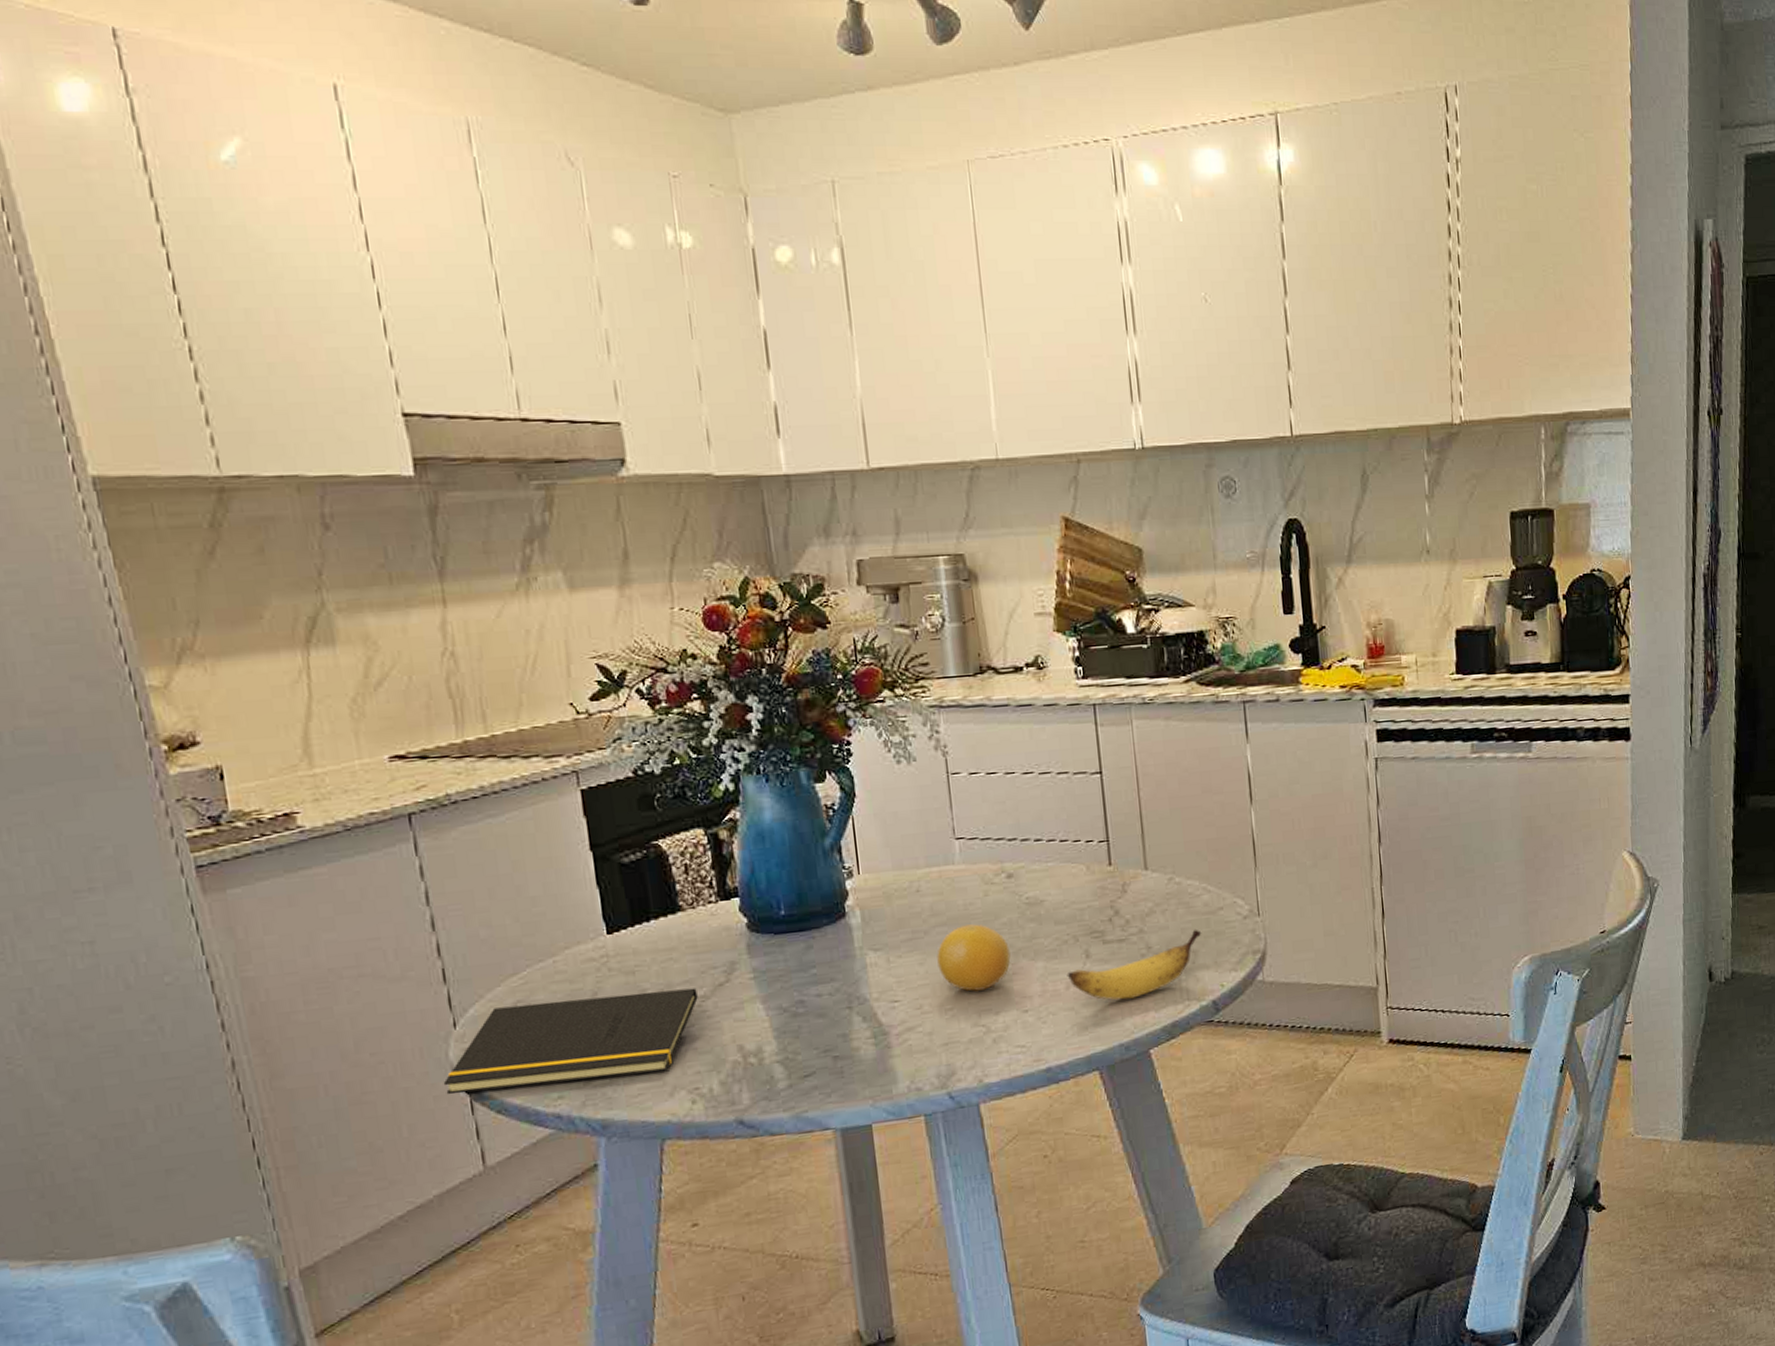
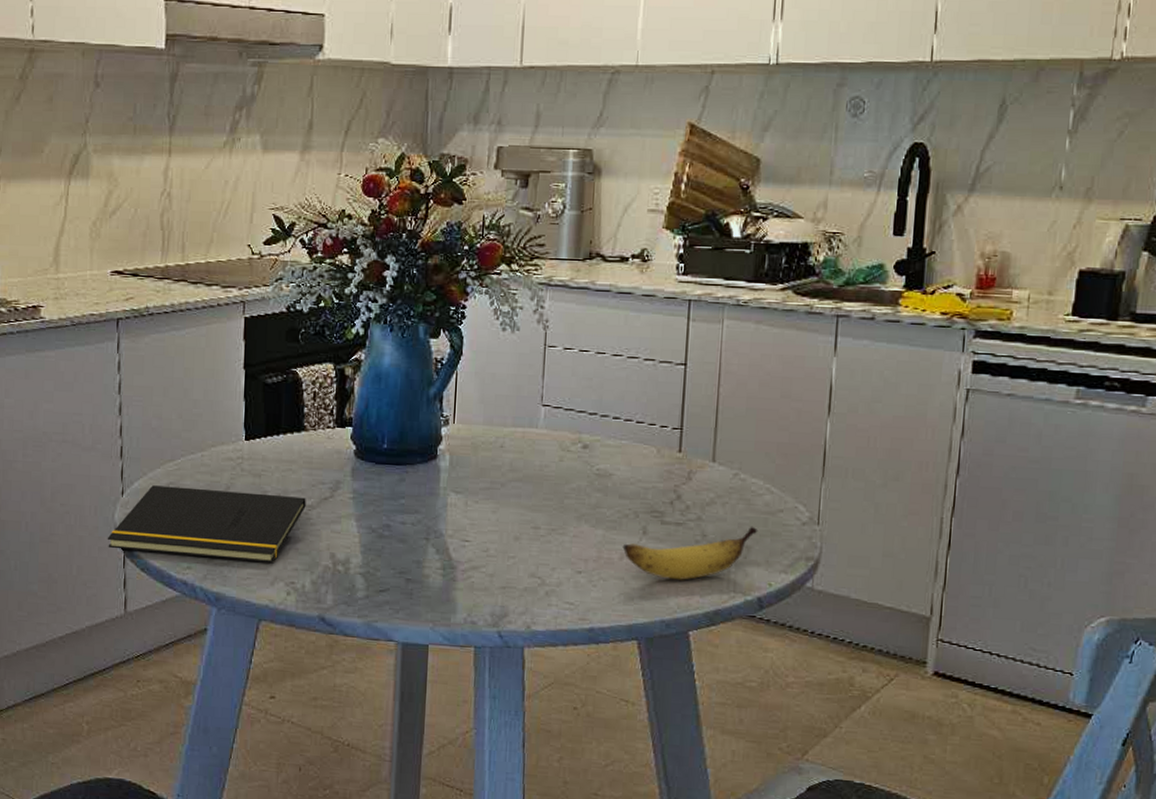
fruit: present [937,924,1011,992] -> none [508,484,574,546]

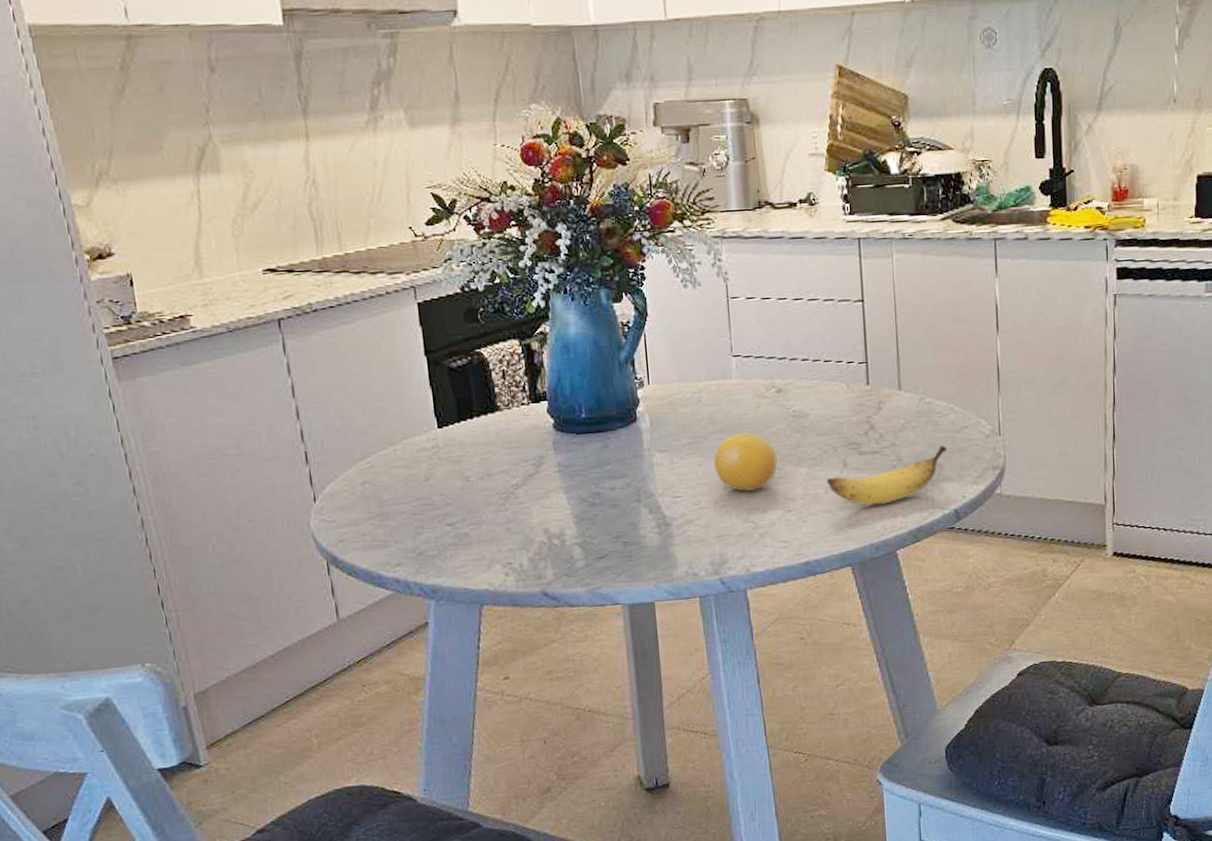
notepad: present [107,485,306,564] -> none [305,477,512,558]
fruit: none [508,484,574,546] -> present [714,432,778,492]

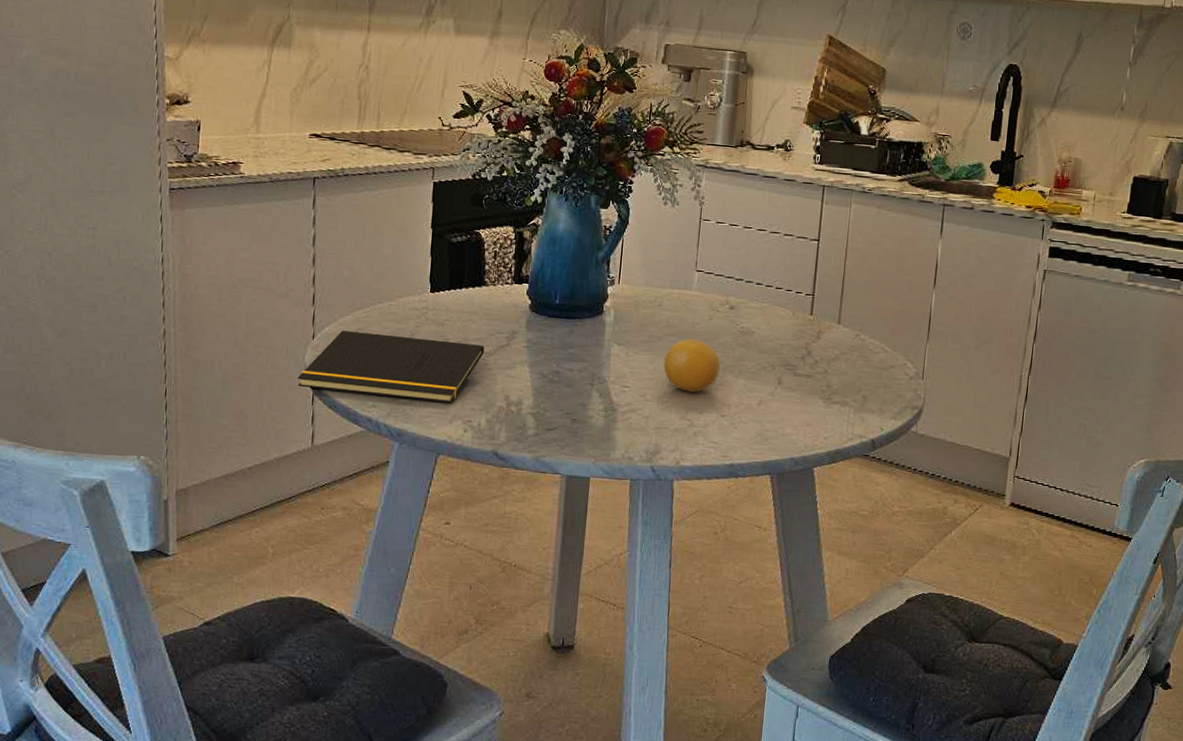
notepad: none [305,477,512,558] -> present [297,330,485,404]
banana: present [826,445,948,505] -> none [760,379,874,424]

